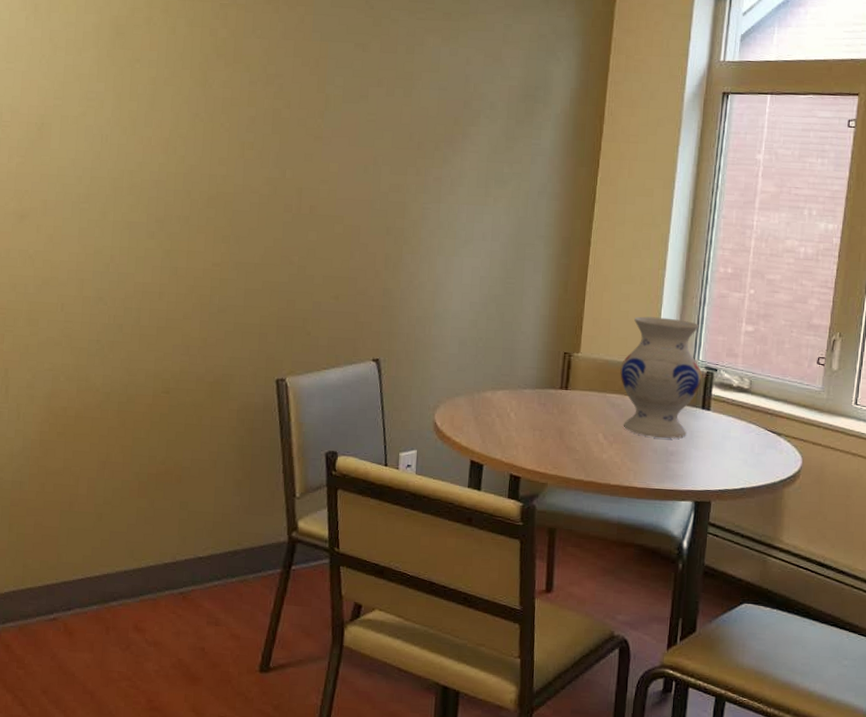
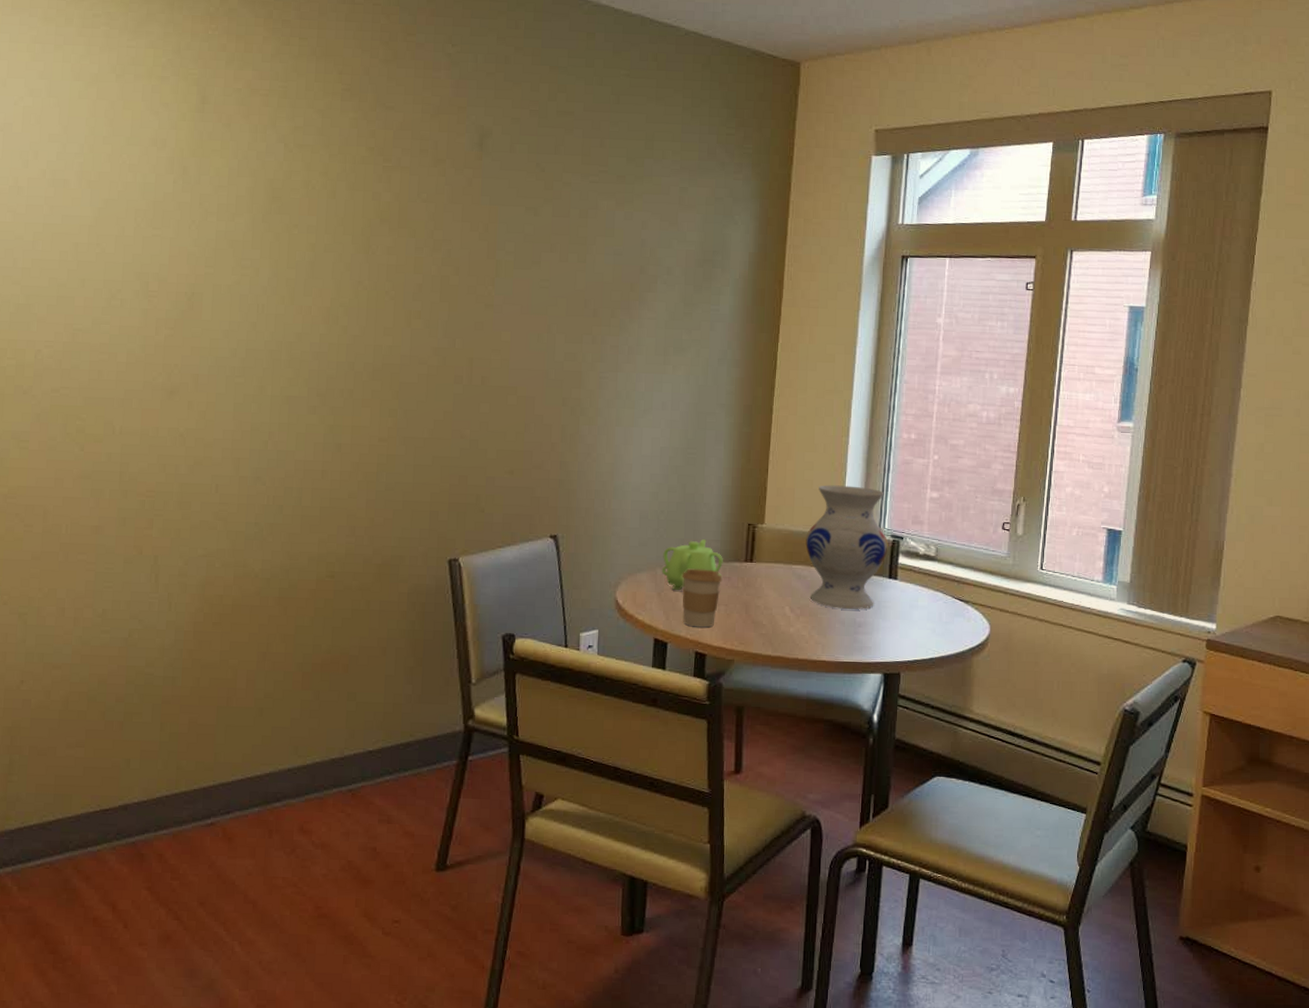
teapot: none [479,366,539,415] -> present [661,539,723,590]
coffee cup: none [498,394,538,452] -> present [681,568,723,628]

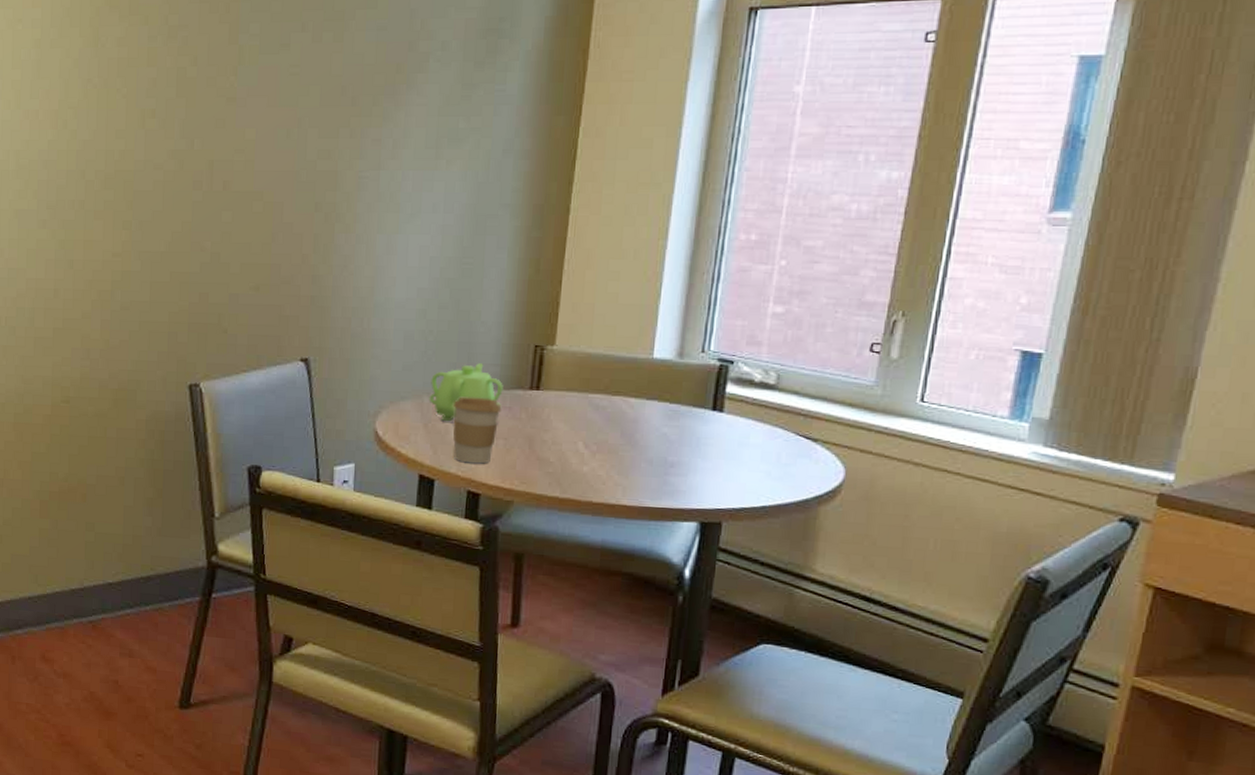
vase: present [805,485,888,610] -> none [606,298,714,447]

